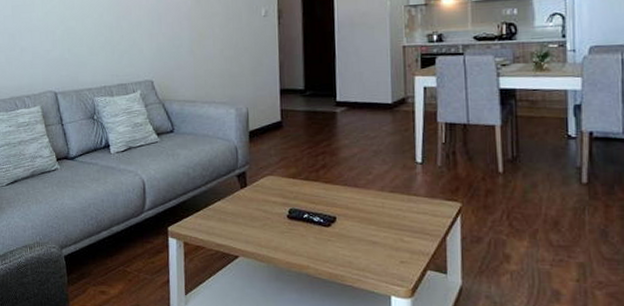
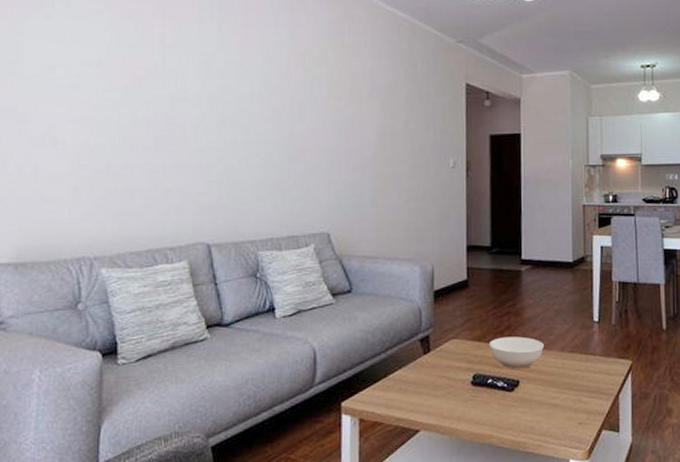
bowl: none [305,175,362,206] -> present [489,336,544,369]

